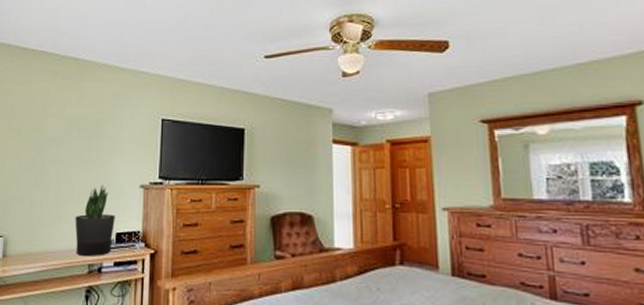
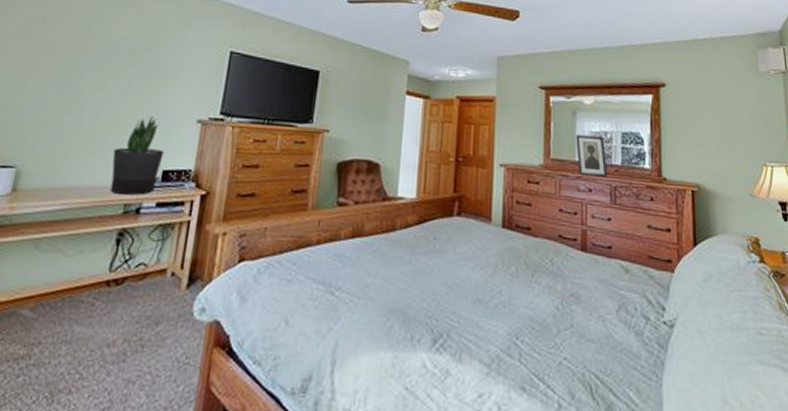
picture frame: none [530,169,576,214] -> present [576,134,608,177]

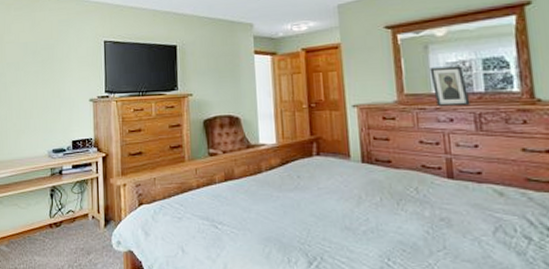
planter: present [109,116,164,195] -> none [36,101,71,161]

